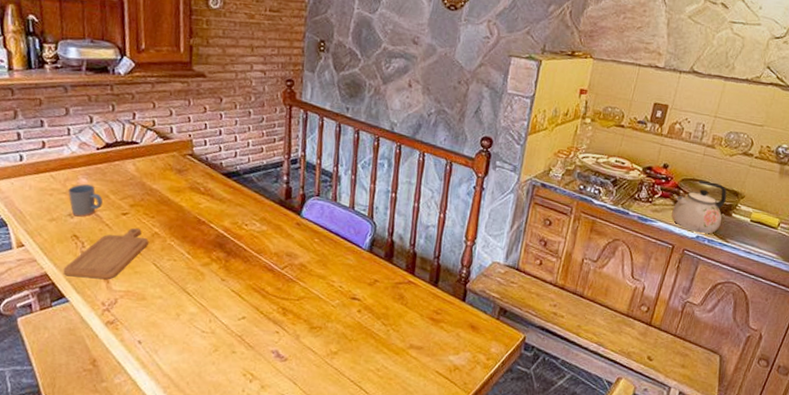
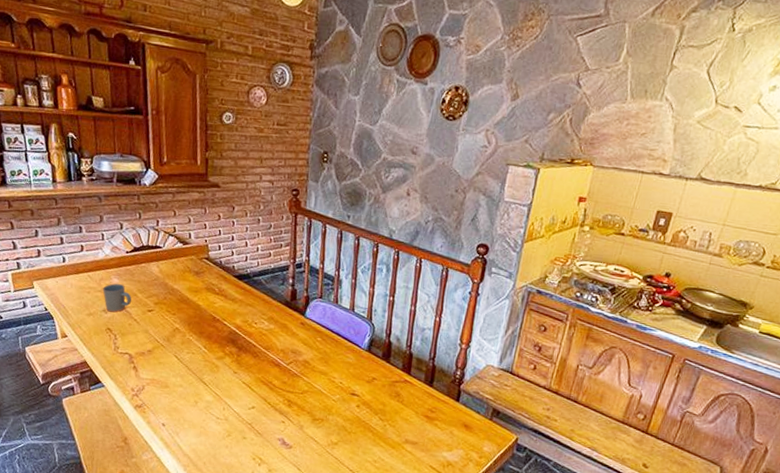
chopping board: present [63,227,148,279] -> none [99,323,171,368]
kettle: present [671,179,727,234] -> none [672,289,734,345]

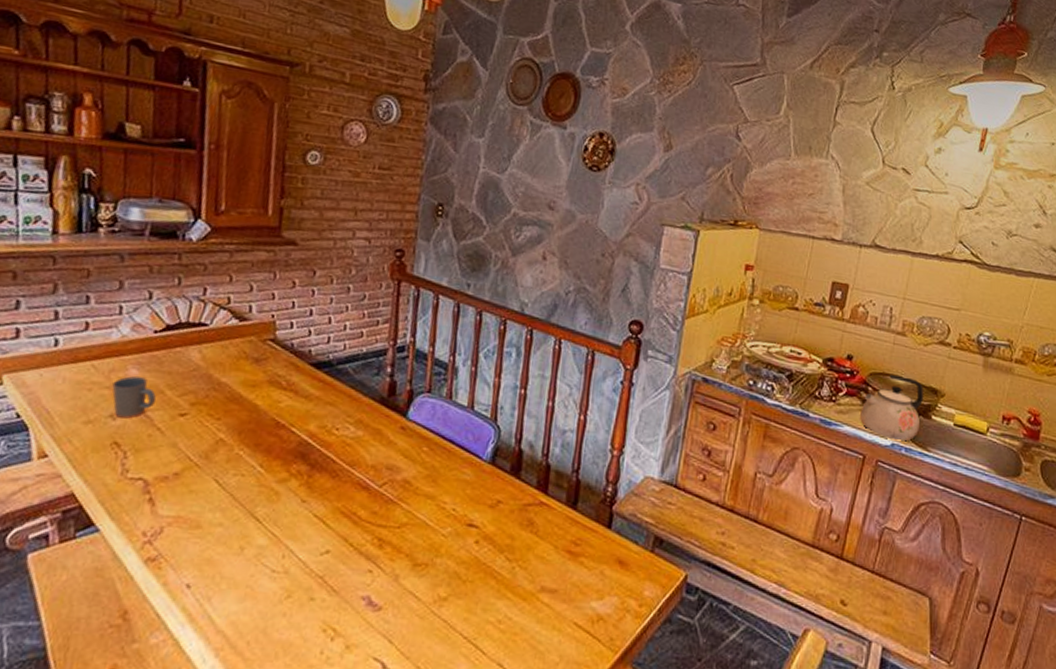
kettle: none [672,289,734,345] -> present [860,374,924,442]

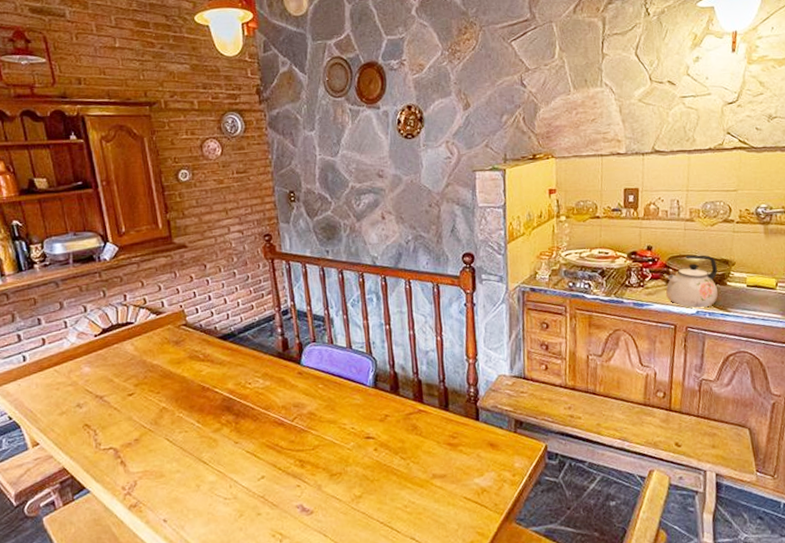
mug: present [112,376,156,419] -> none [73,372,108,406]

